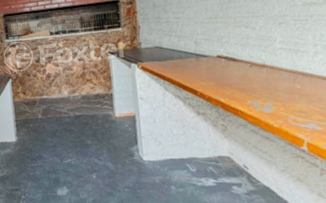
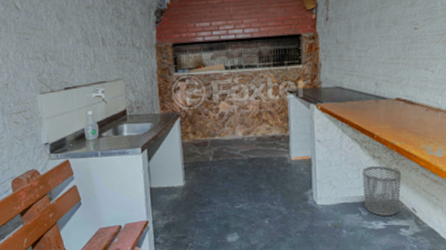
waste bin: none [188,122,230,172] -> present [363,166,402,216]

